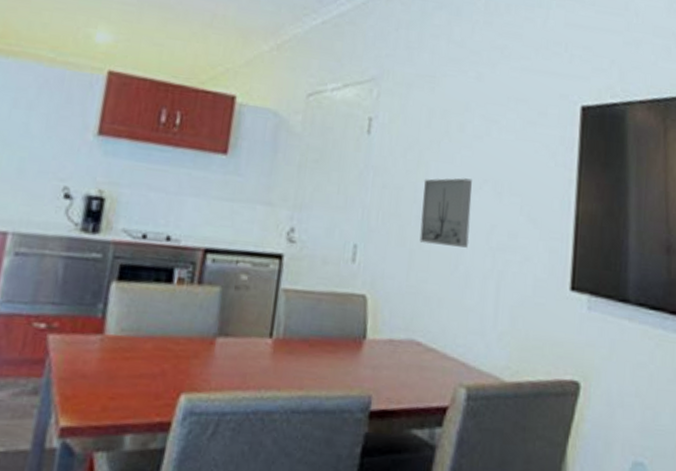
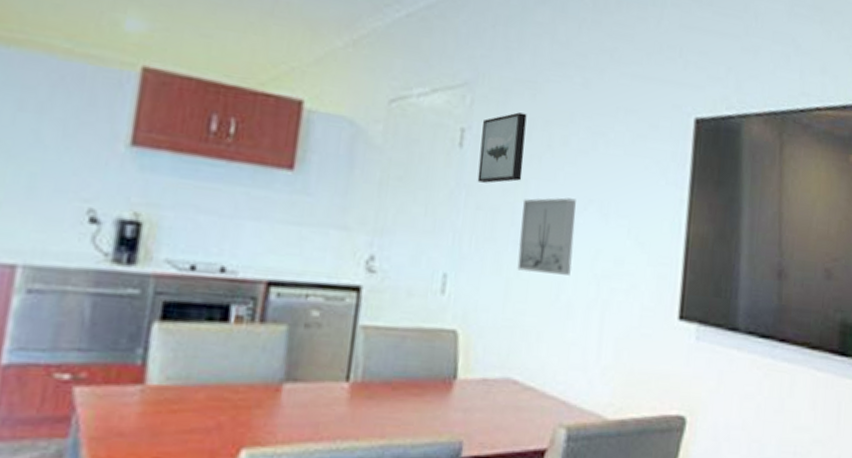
wall art: none [383,103,427,166] -> present [477,112,527,184]

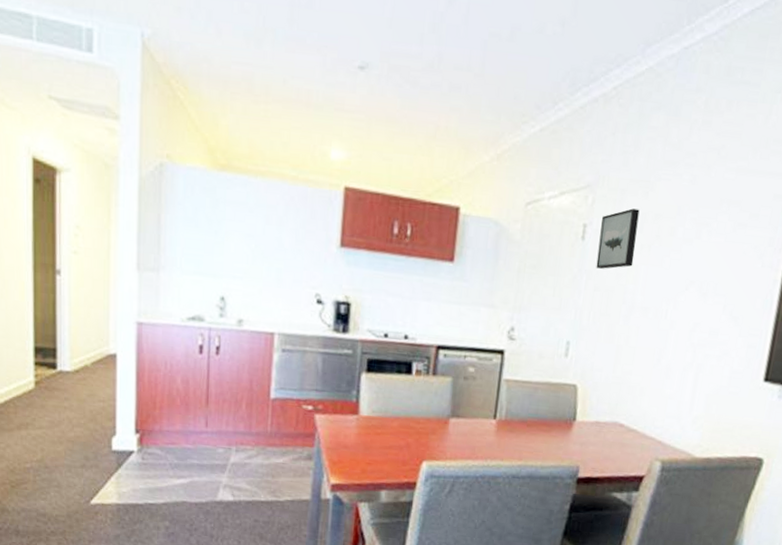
wall art: present [517,197,576,275] -> none [626,280,679,344]

